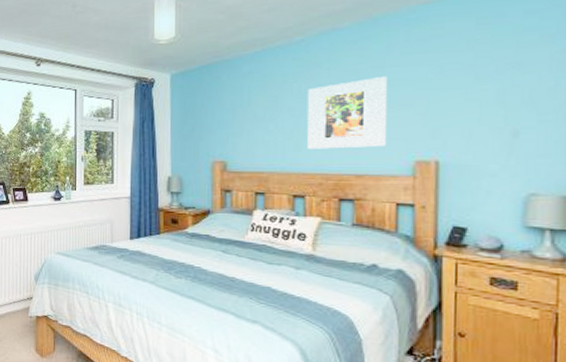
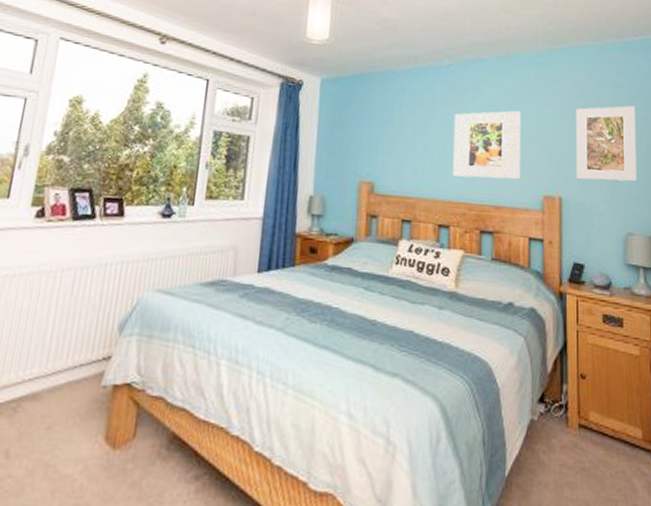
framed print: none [459,49,549,140] -> present [576,105,637,182]

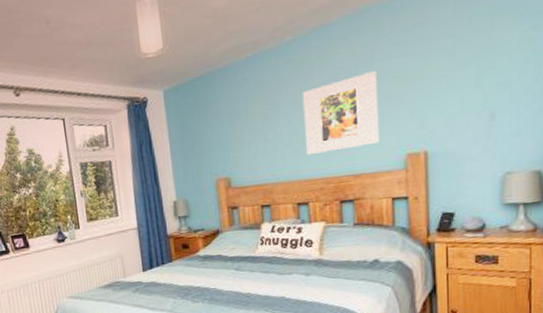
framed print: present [576,105,637,182] -> none [442,28,519,128]

